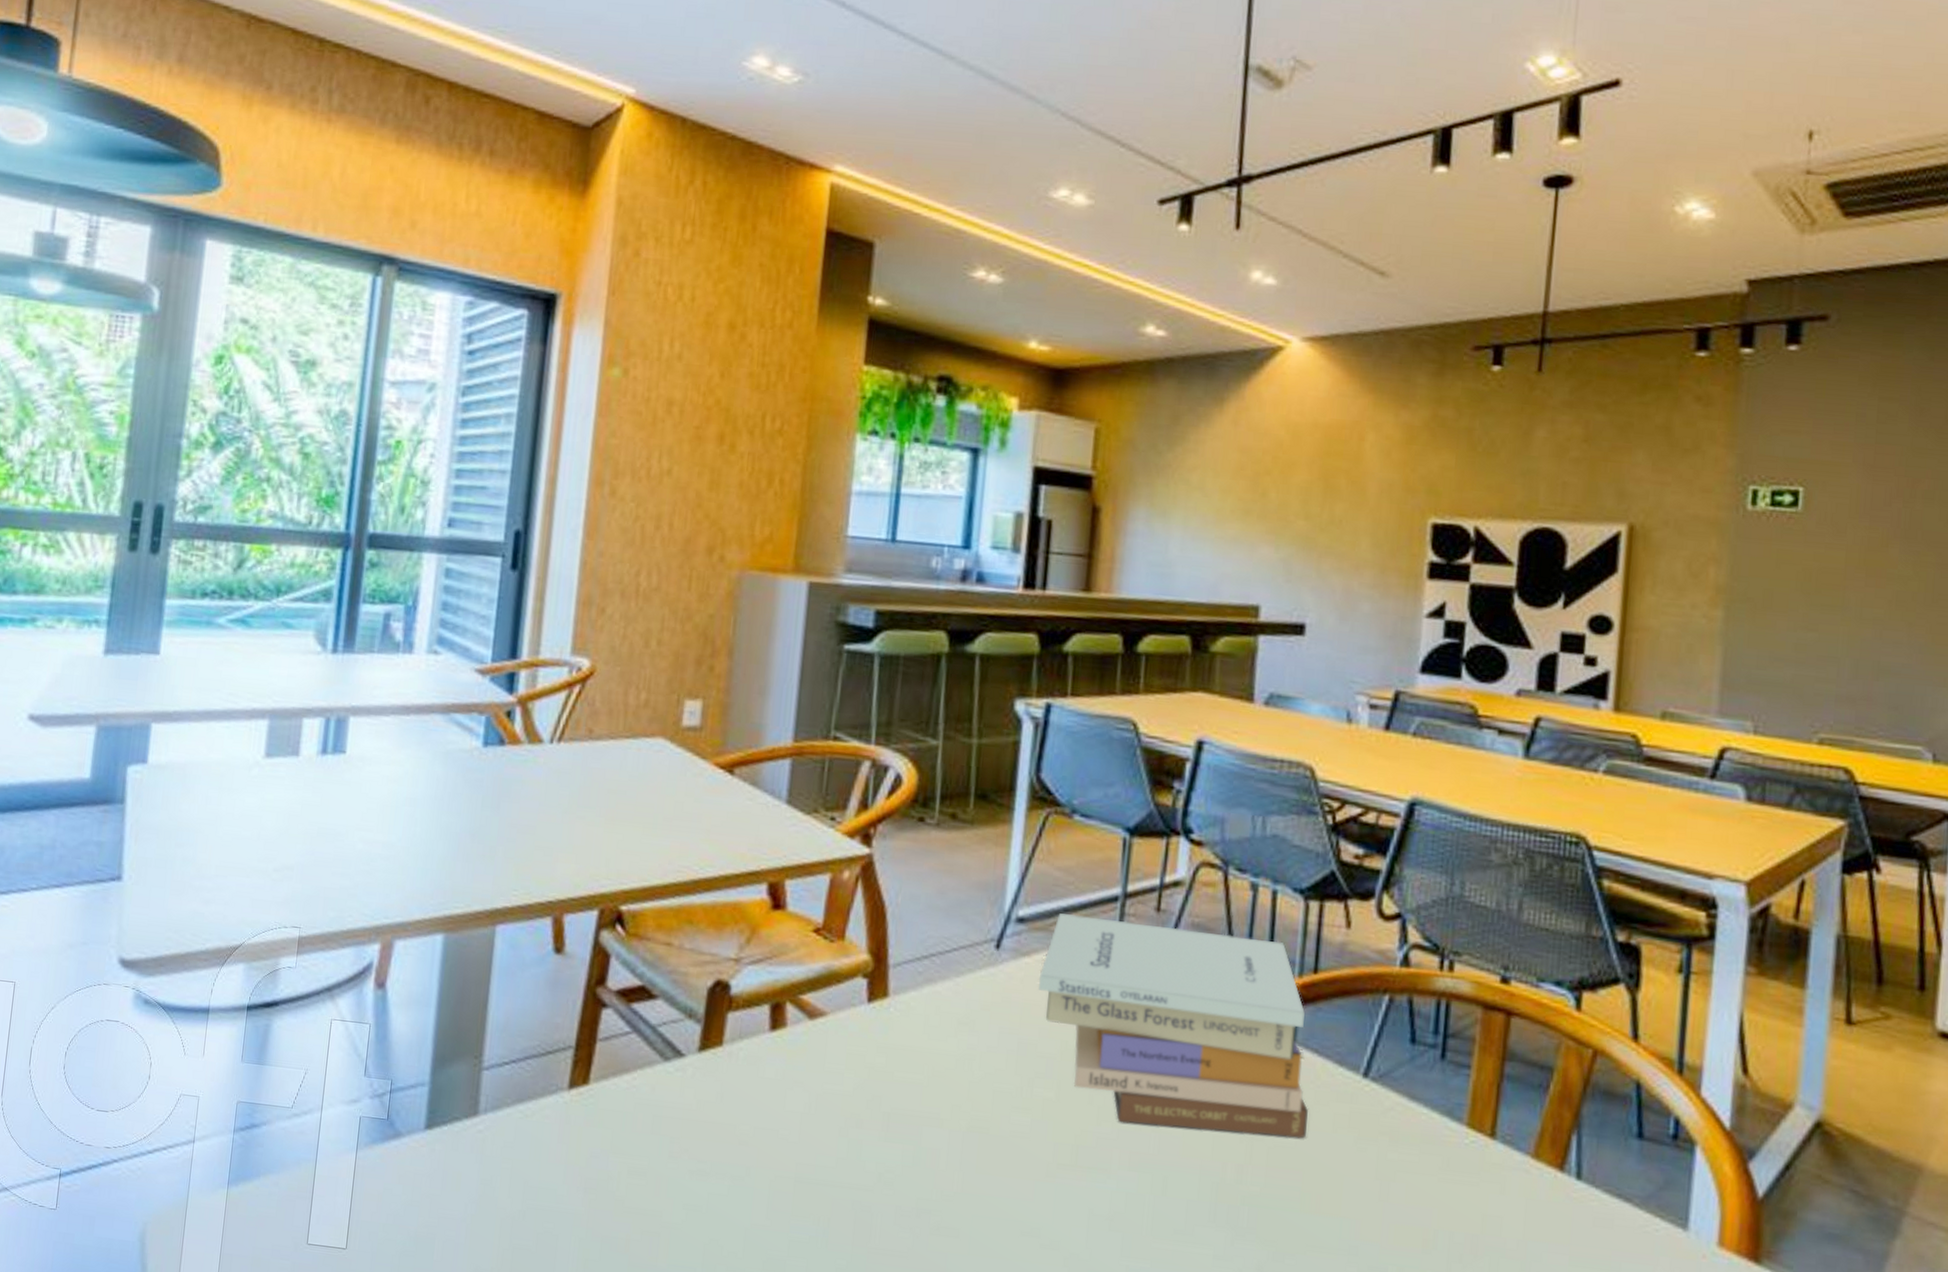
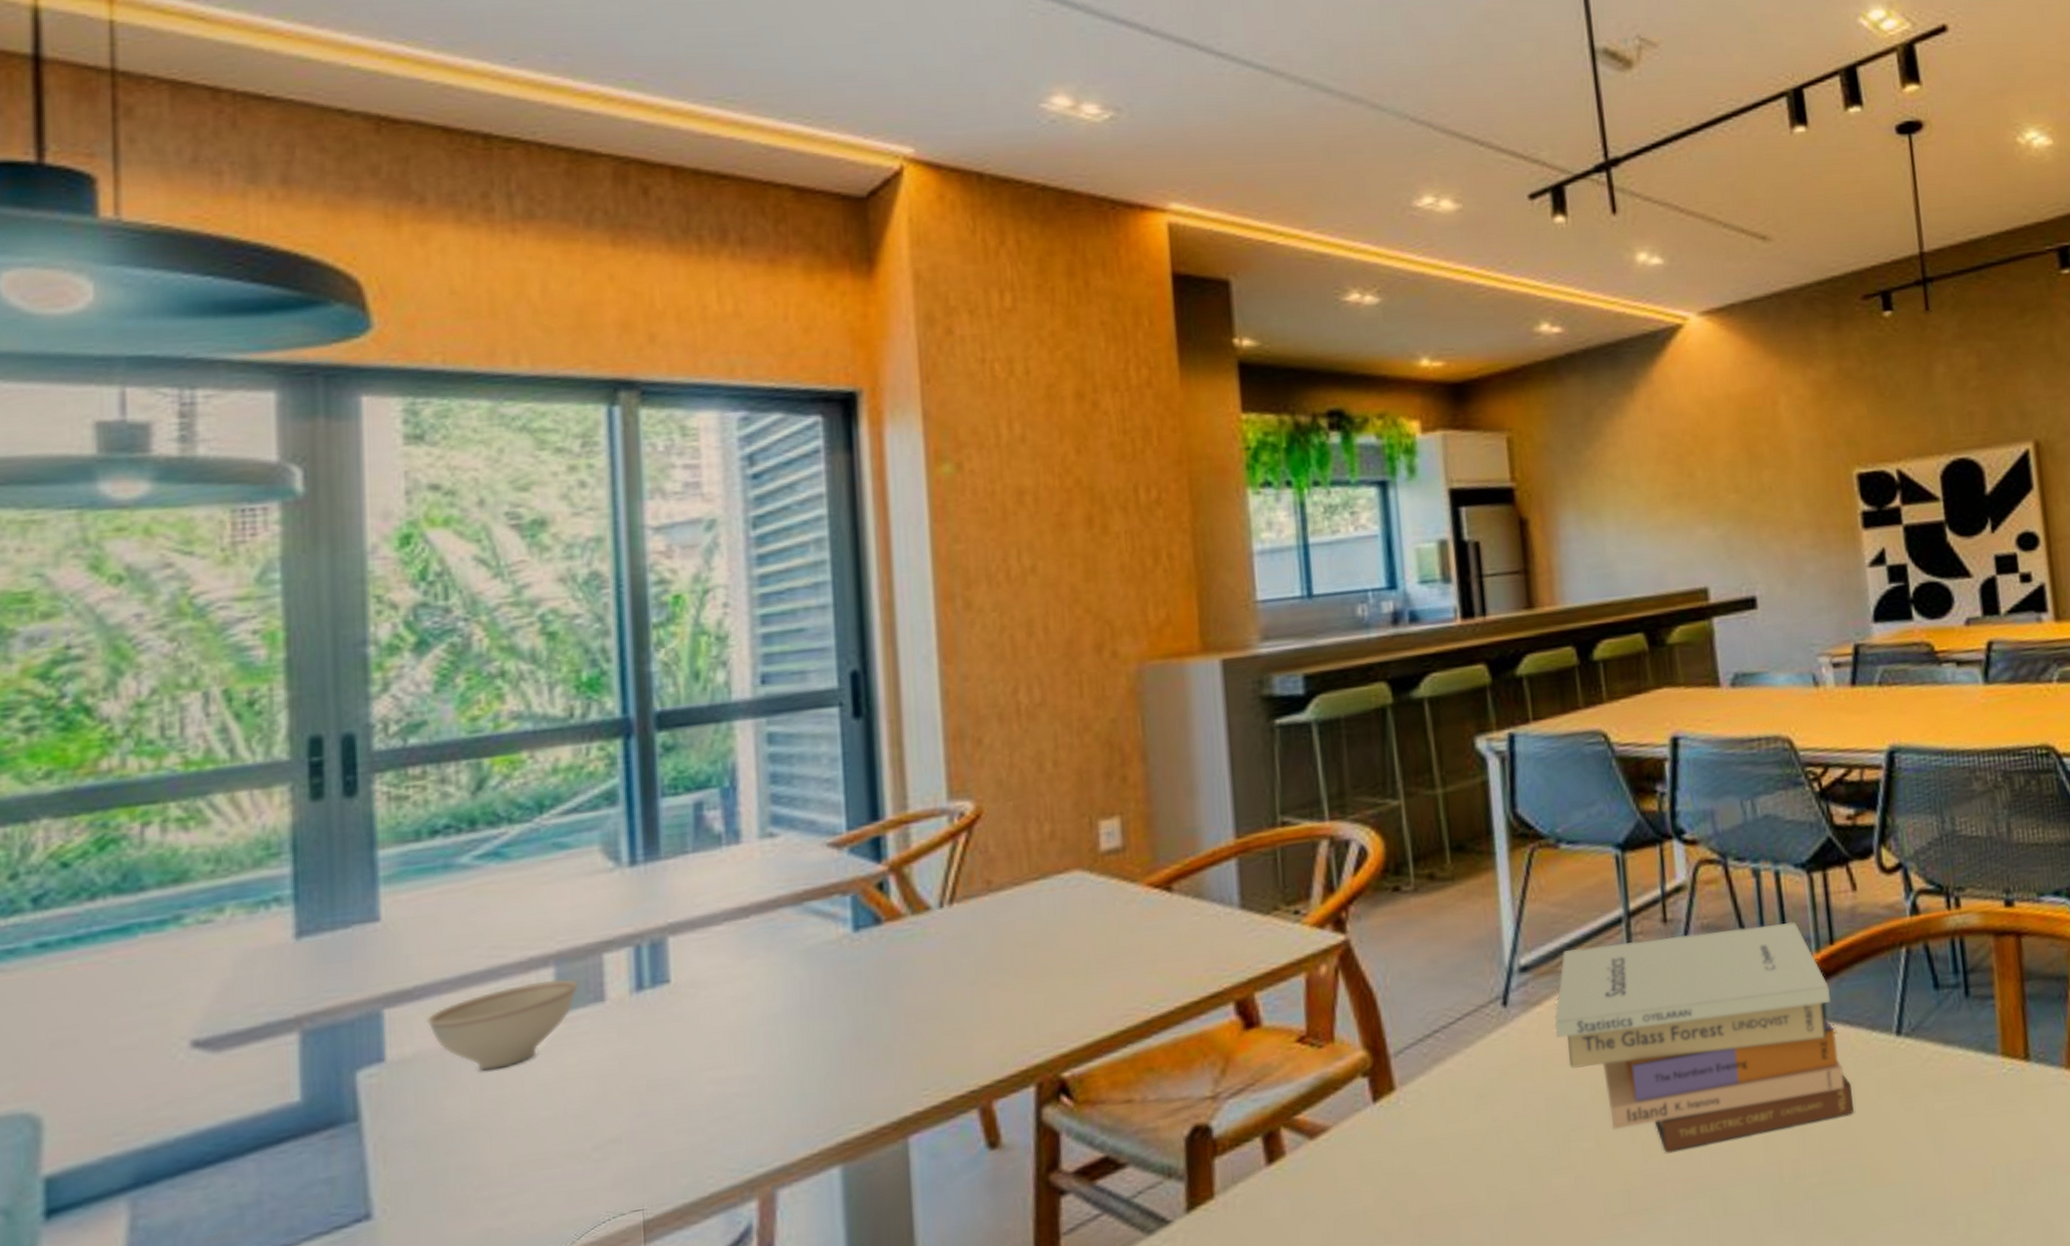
bowl: none [178,728,283,790] -> present [427,978,578,1071]

